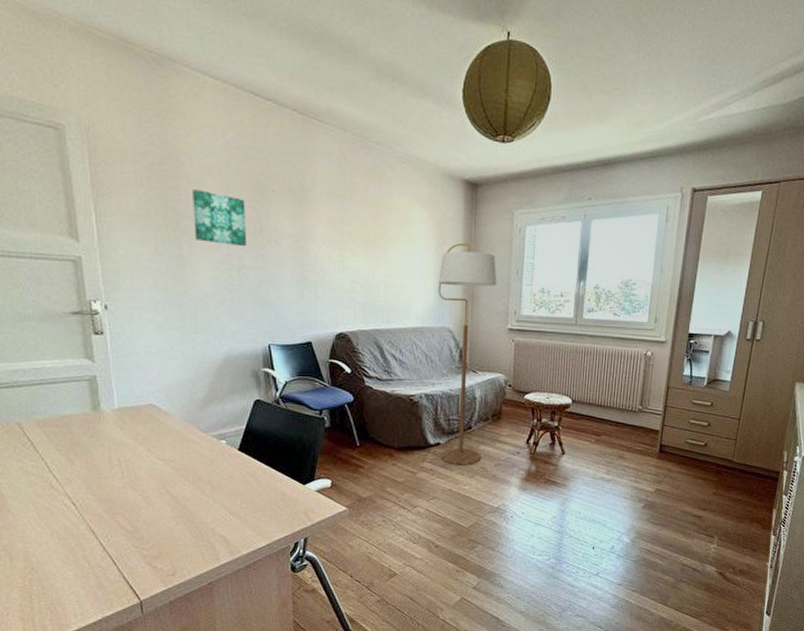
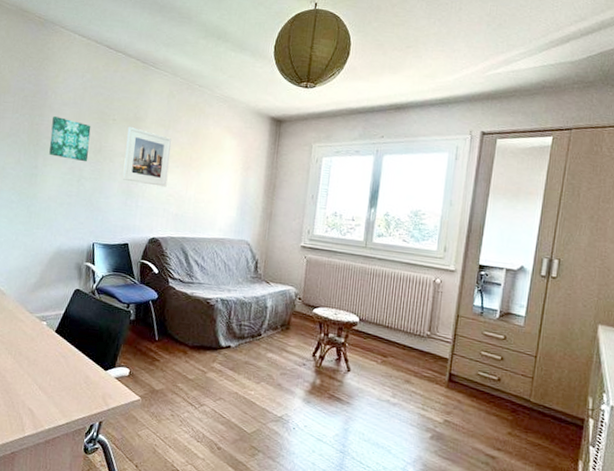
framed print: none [292,199,350,272] -> present [122,127,171,187]
floor lamp: present [438,242,497,465] -> none [229,168,294,371]

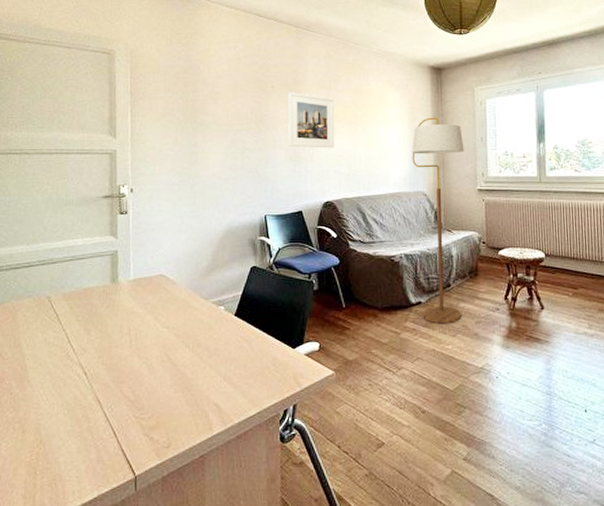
wall art: present [49,116,91,162] -> none [207,91,250,133]
floor lamp: none [229,168,294,371] -> present [412,117,464,324]

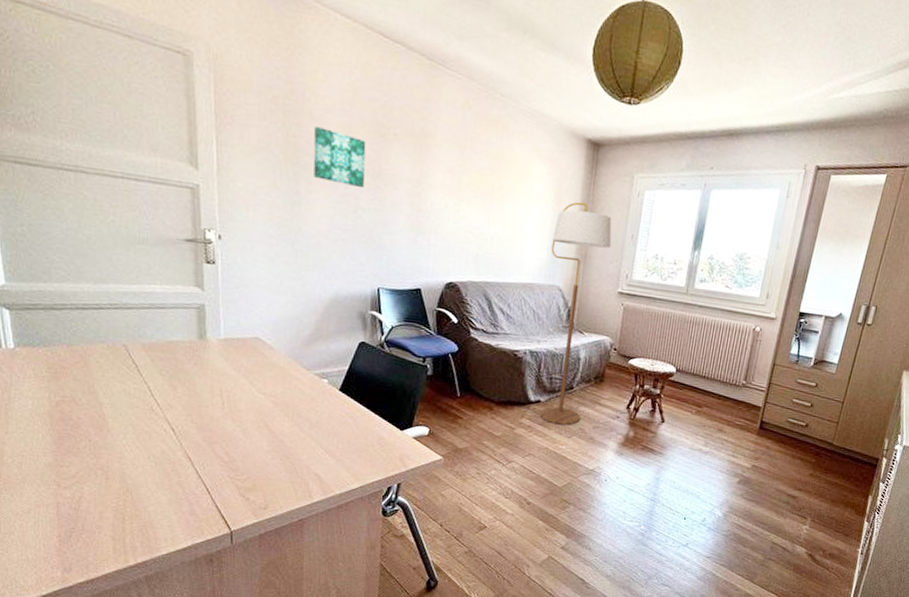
wall art: none [207,91,250,133] -> present [313,127,366,188]
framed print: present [287,92,335,148] -> none [409,144,468,222]

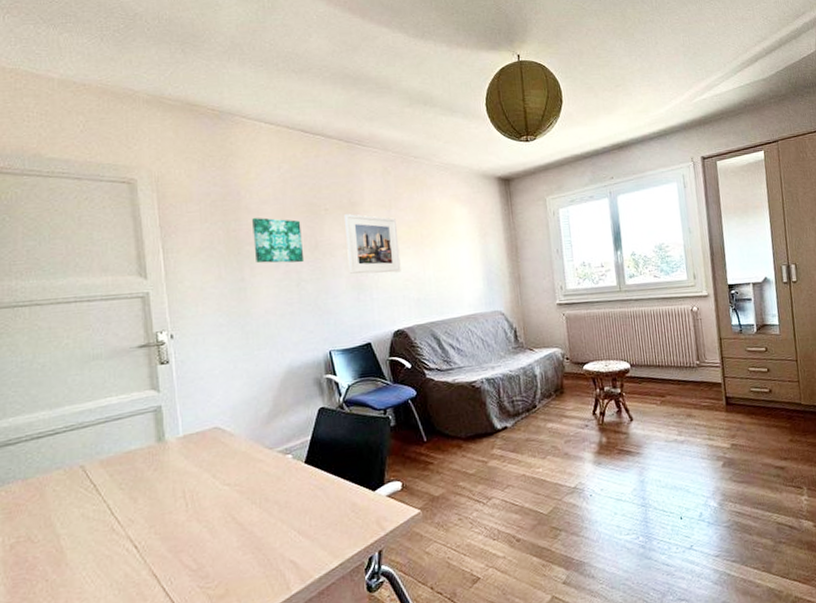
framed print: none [409,144,468,222] -> present [343,214,401,274]
floor lamp: present [539,201,612,425] -> none [484,231,551,448]

